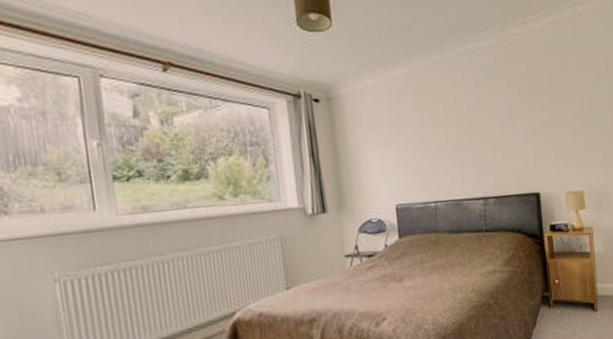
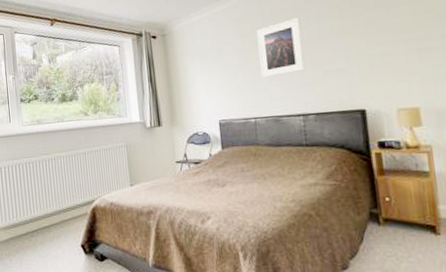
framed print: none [437,92,486,157] -> present [257,18,306,78]

